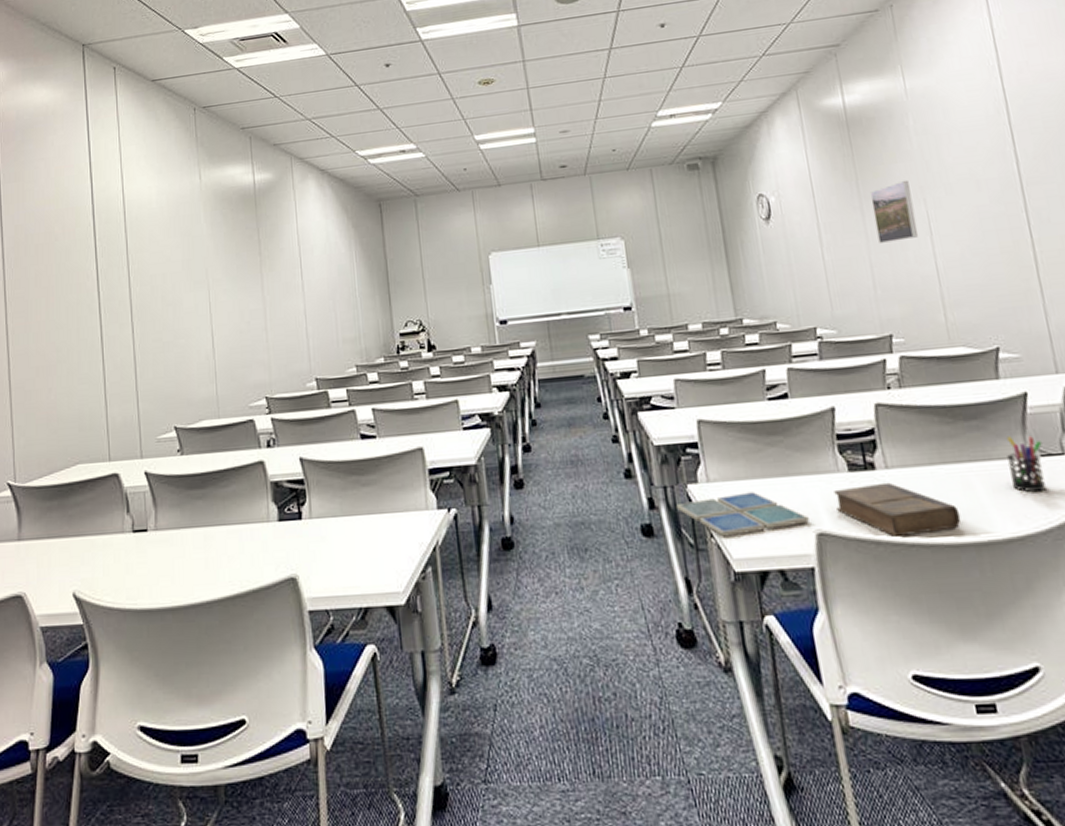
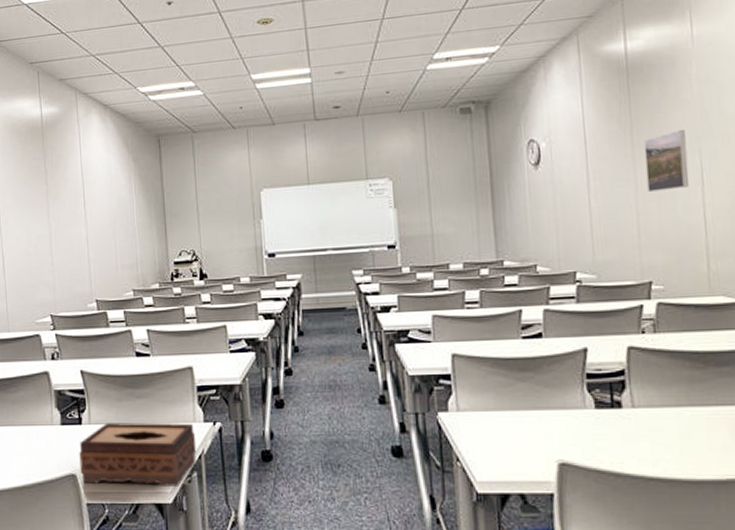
tissue box: none [299,511,431,588] -> present [79,422,197,486]
drink coaster: present [676,492,809,537] -> none [426,422,552,462]
book: present [834,482,962,537] -> none [579,420,702,470]

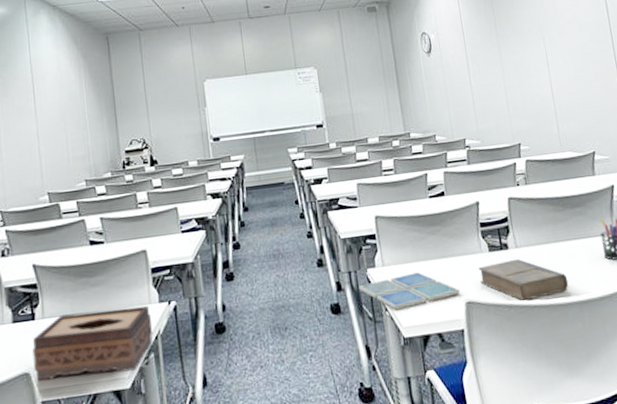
drink coaster: none [426,422,552,462] -> present [359,272,460,310]
book: none [579,420,702,470] -> present [478,258,569,301]
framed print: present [643,129,690,192] -> none [504,22,539,72]

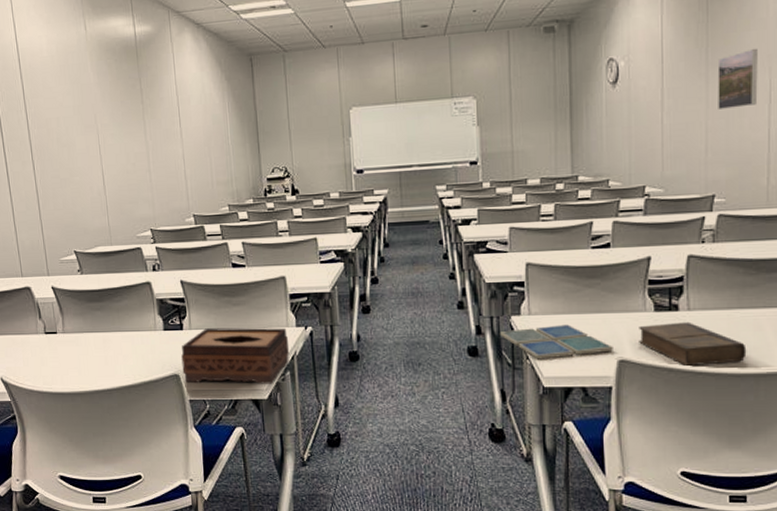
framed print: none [504,22,539,72] -> present [717,48,758,109]

